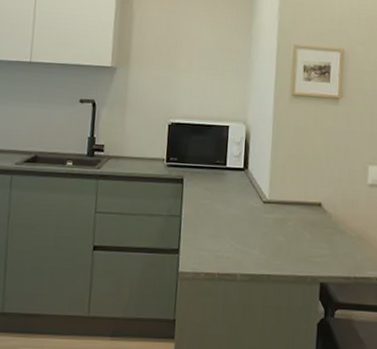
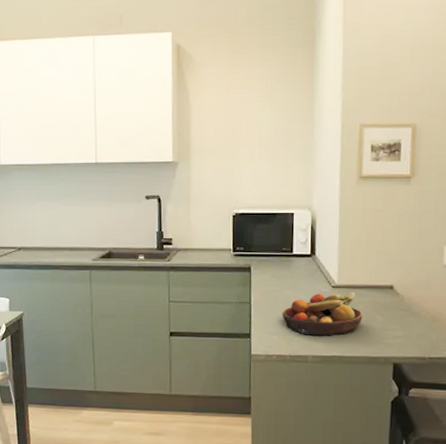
fruit bowl: none [212,208,292,253] -> present [282,292,363,336]

